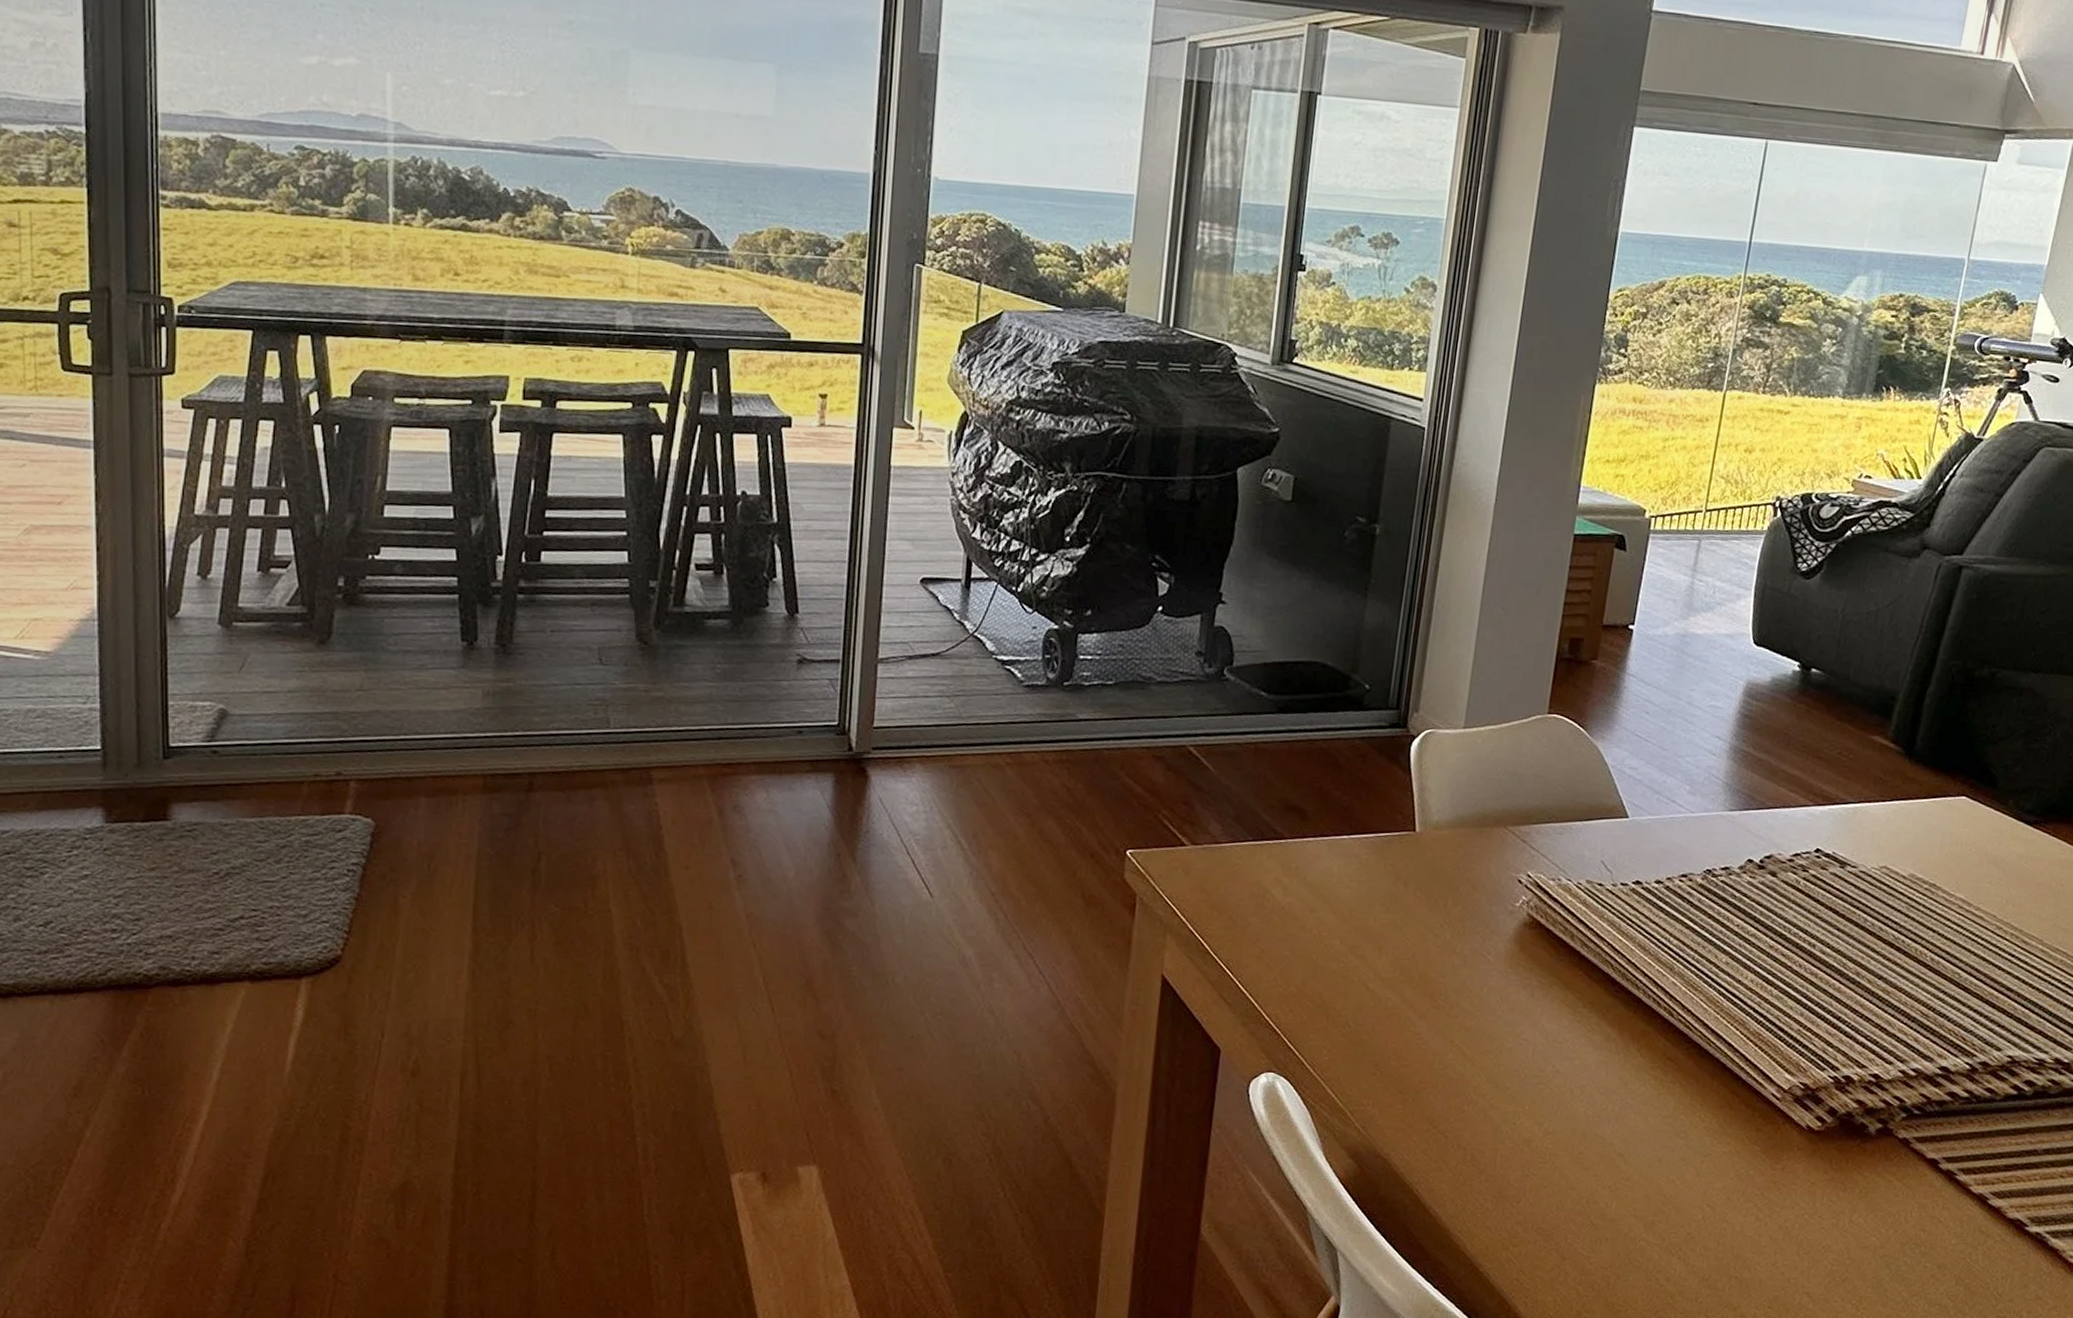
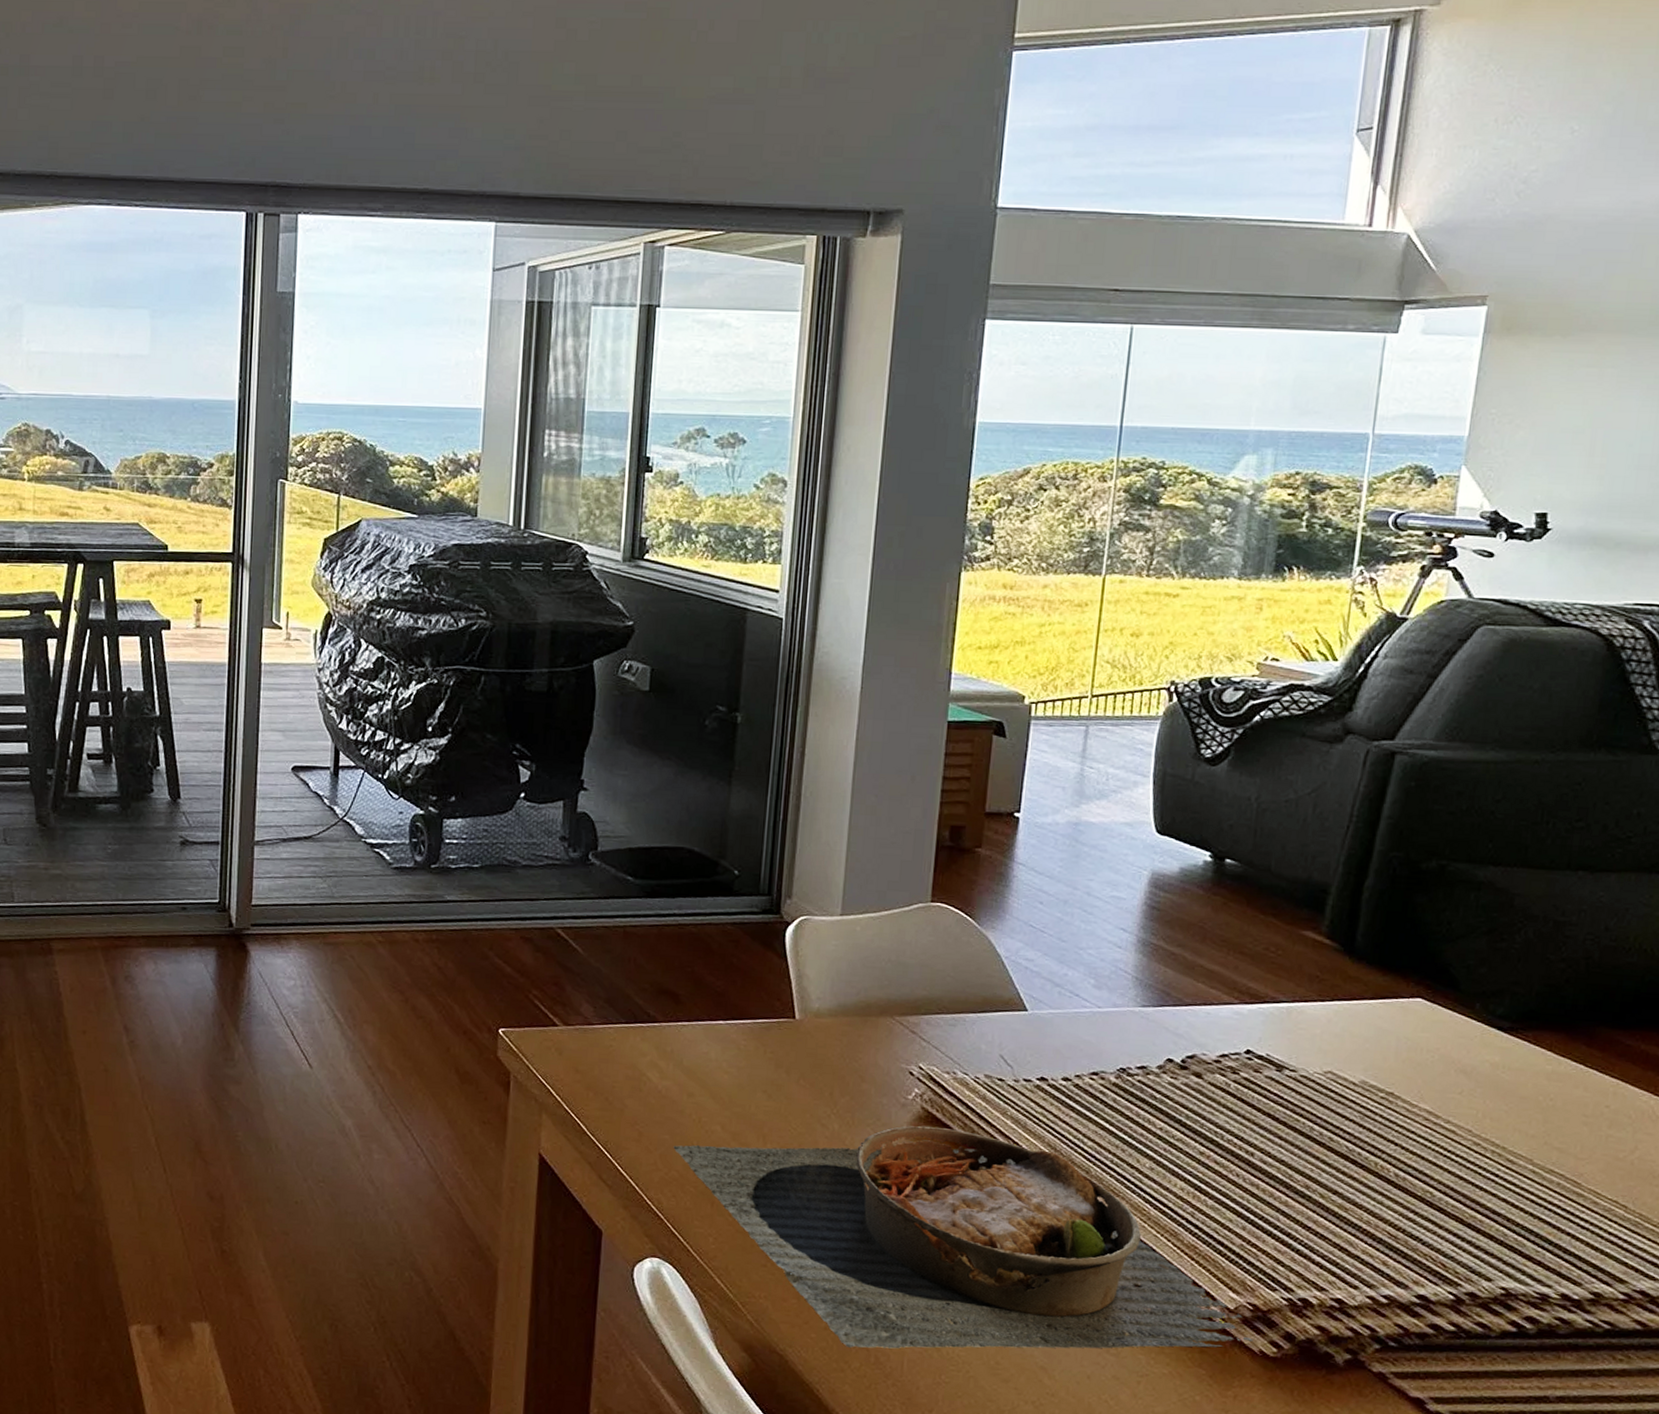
bowl: none [1293,931,1802,1147] -> present [673,1126,1254,1349]

